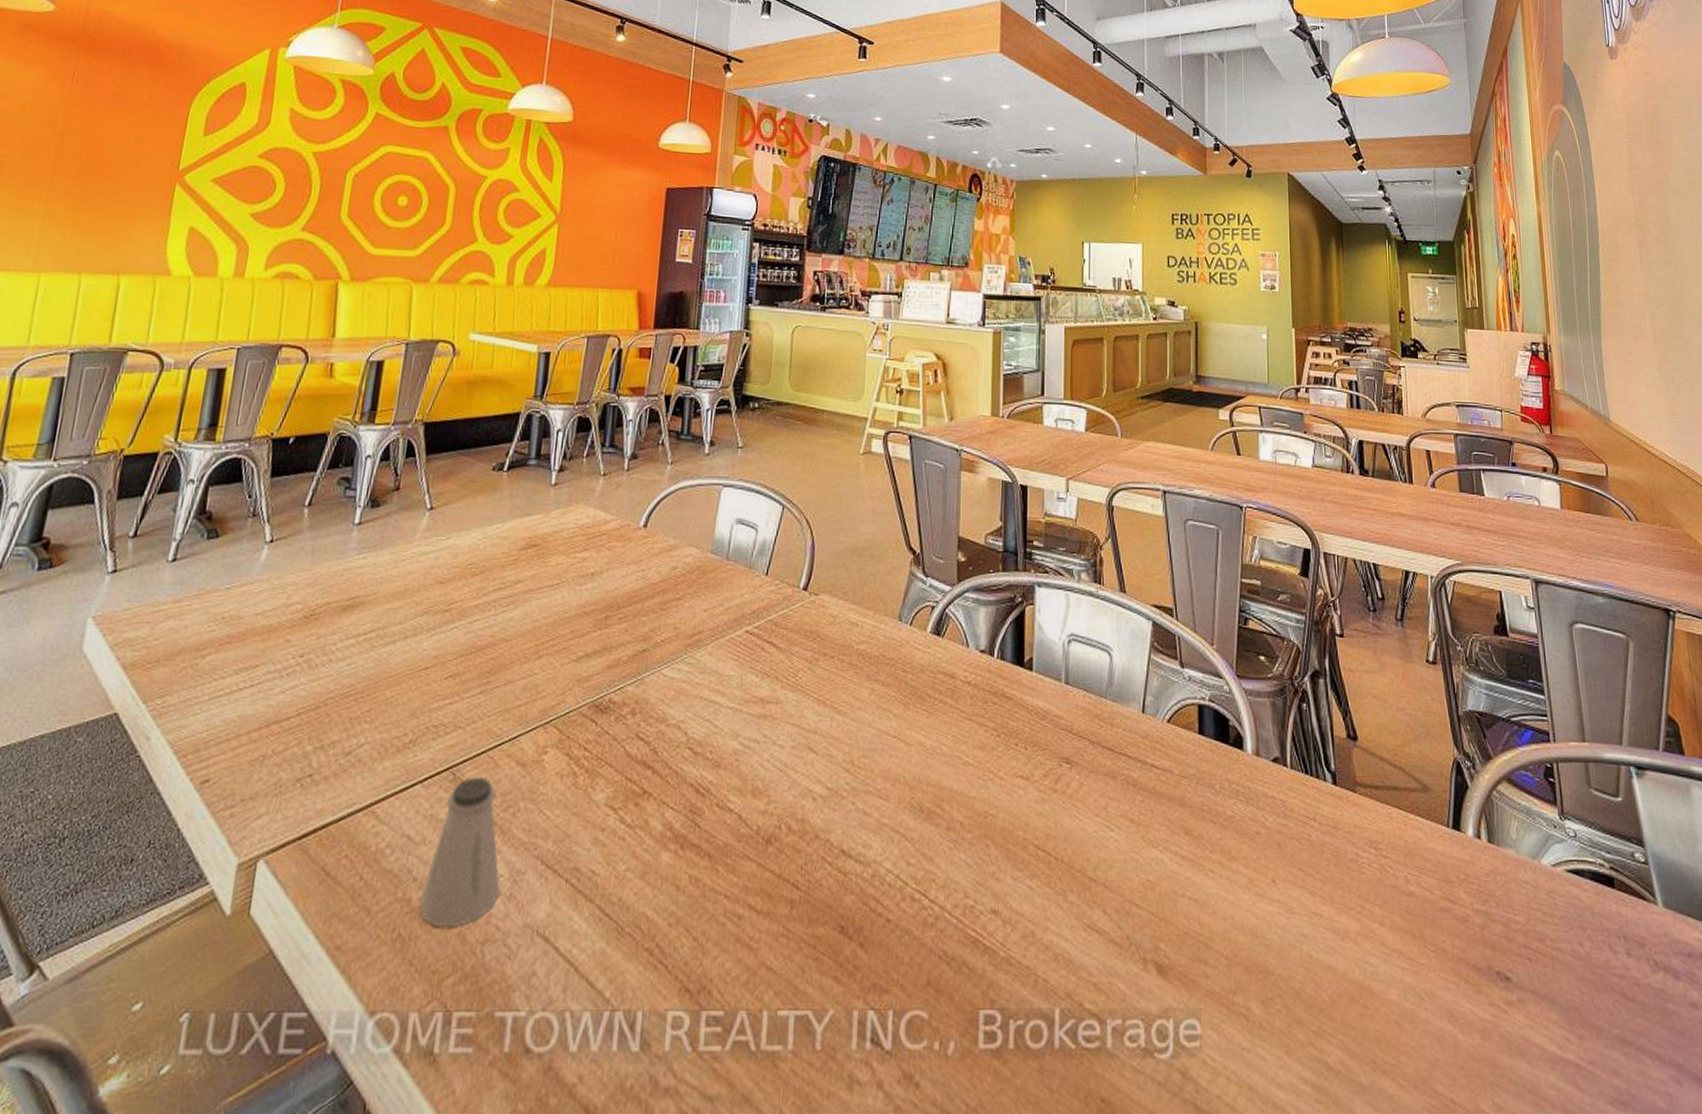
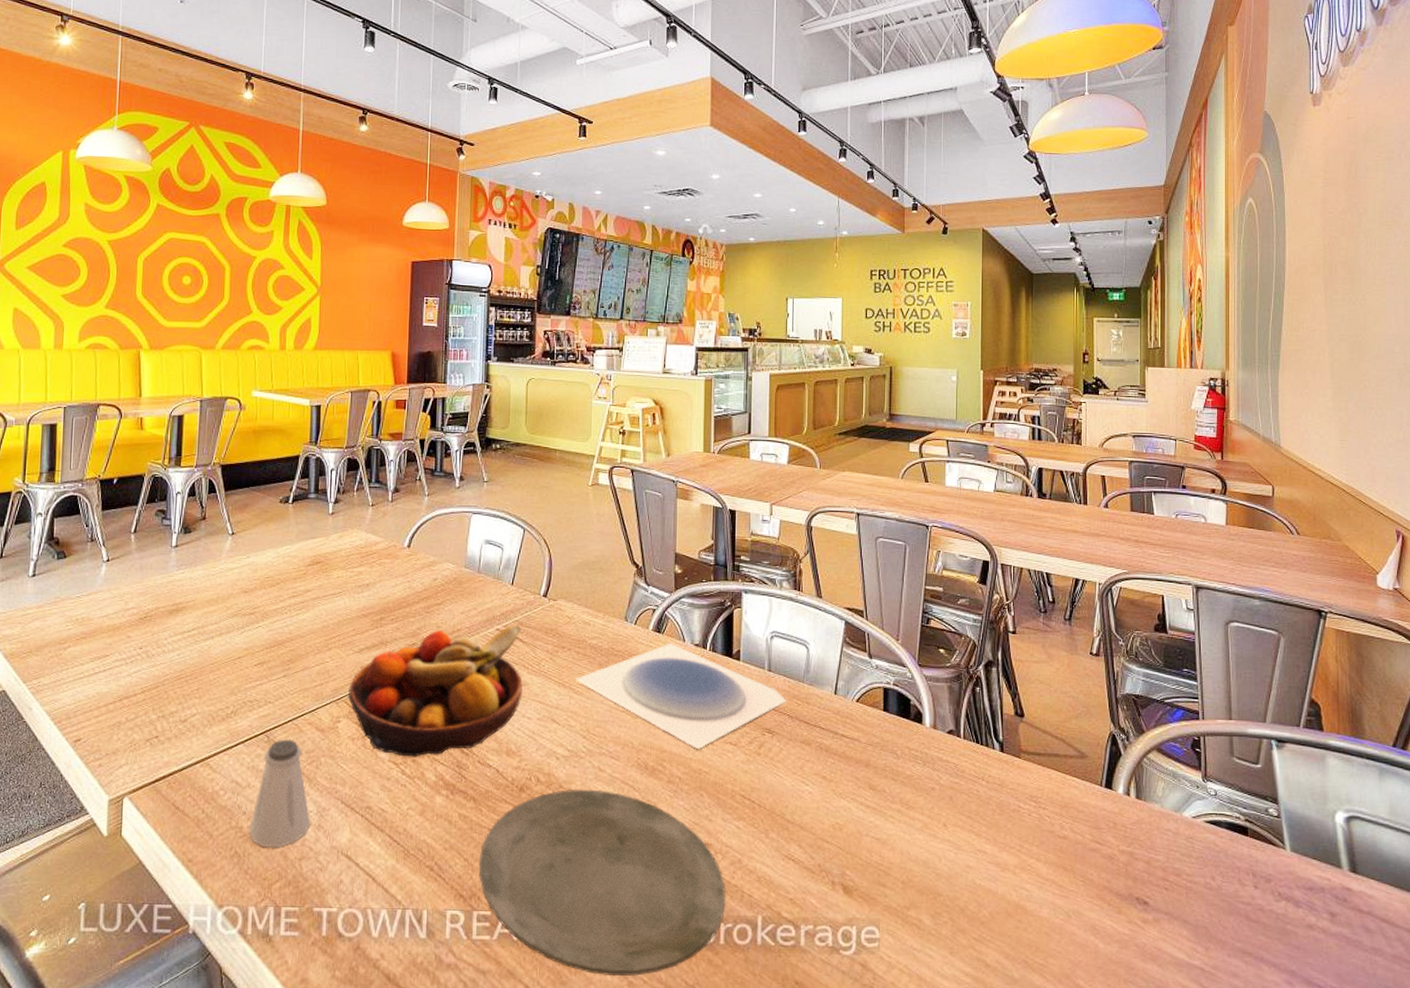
fruit bowl: none [559,626,775,799] -> present [348,625,523,757]
plate: none [710,839,1015,1099] -> present [478,789,725,977]
plate: none [837,648,1087,786] -> present [575,643,787,750]

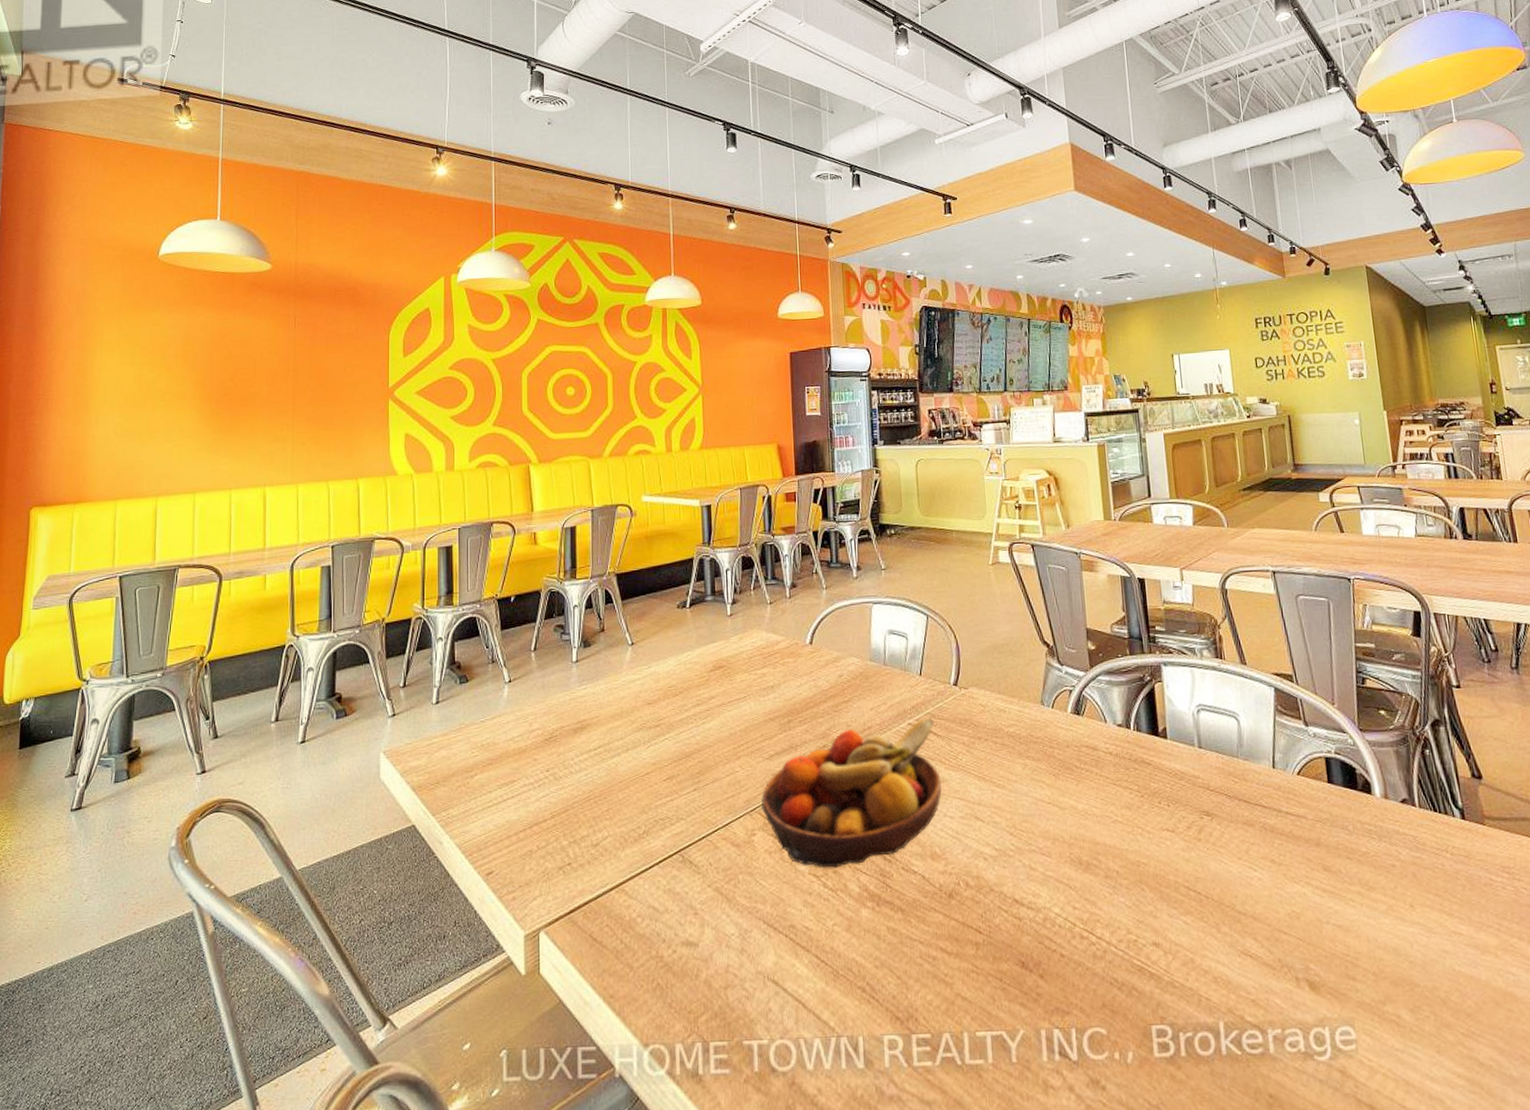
saltshaker: present [249,739,311,847] -> none [670,857,734,976]
plate: present [478,789,725,977] -> none [913,890,1182,1100]
plate: present [575,643,787,750] -> none [995,725,1223,840]

